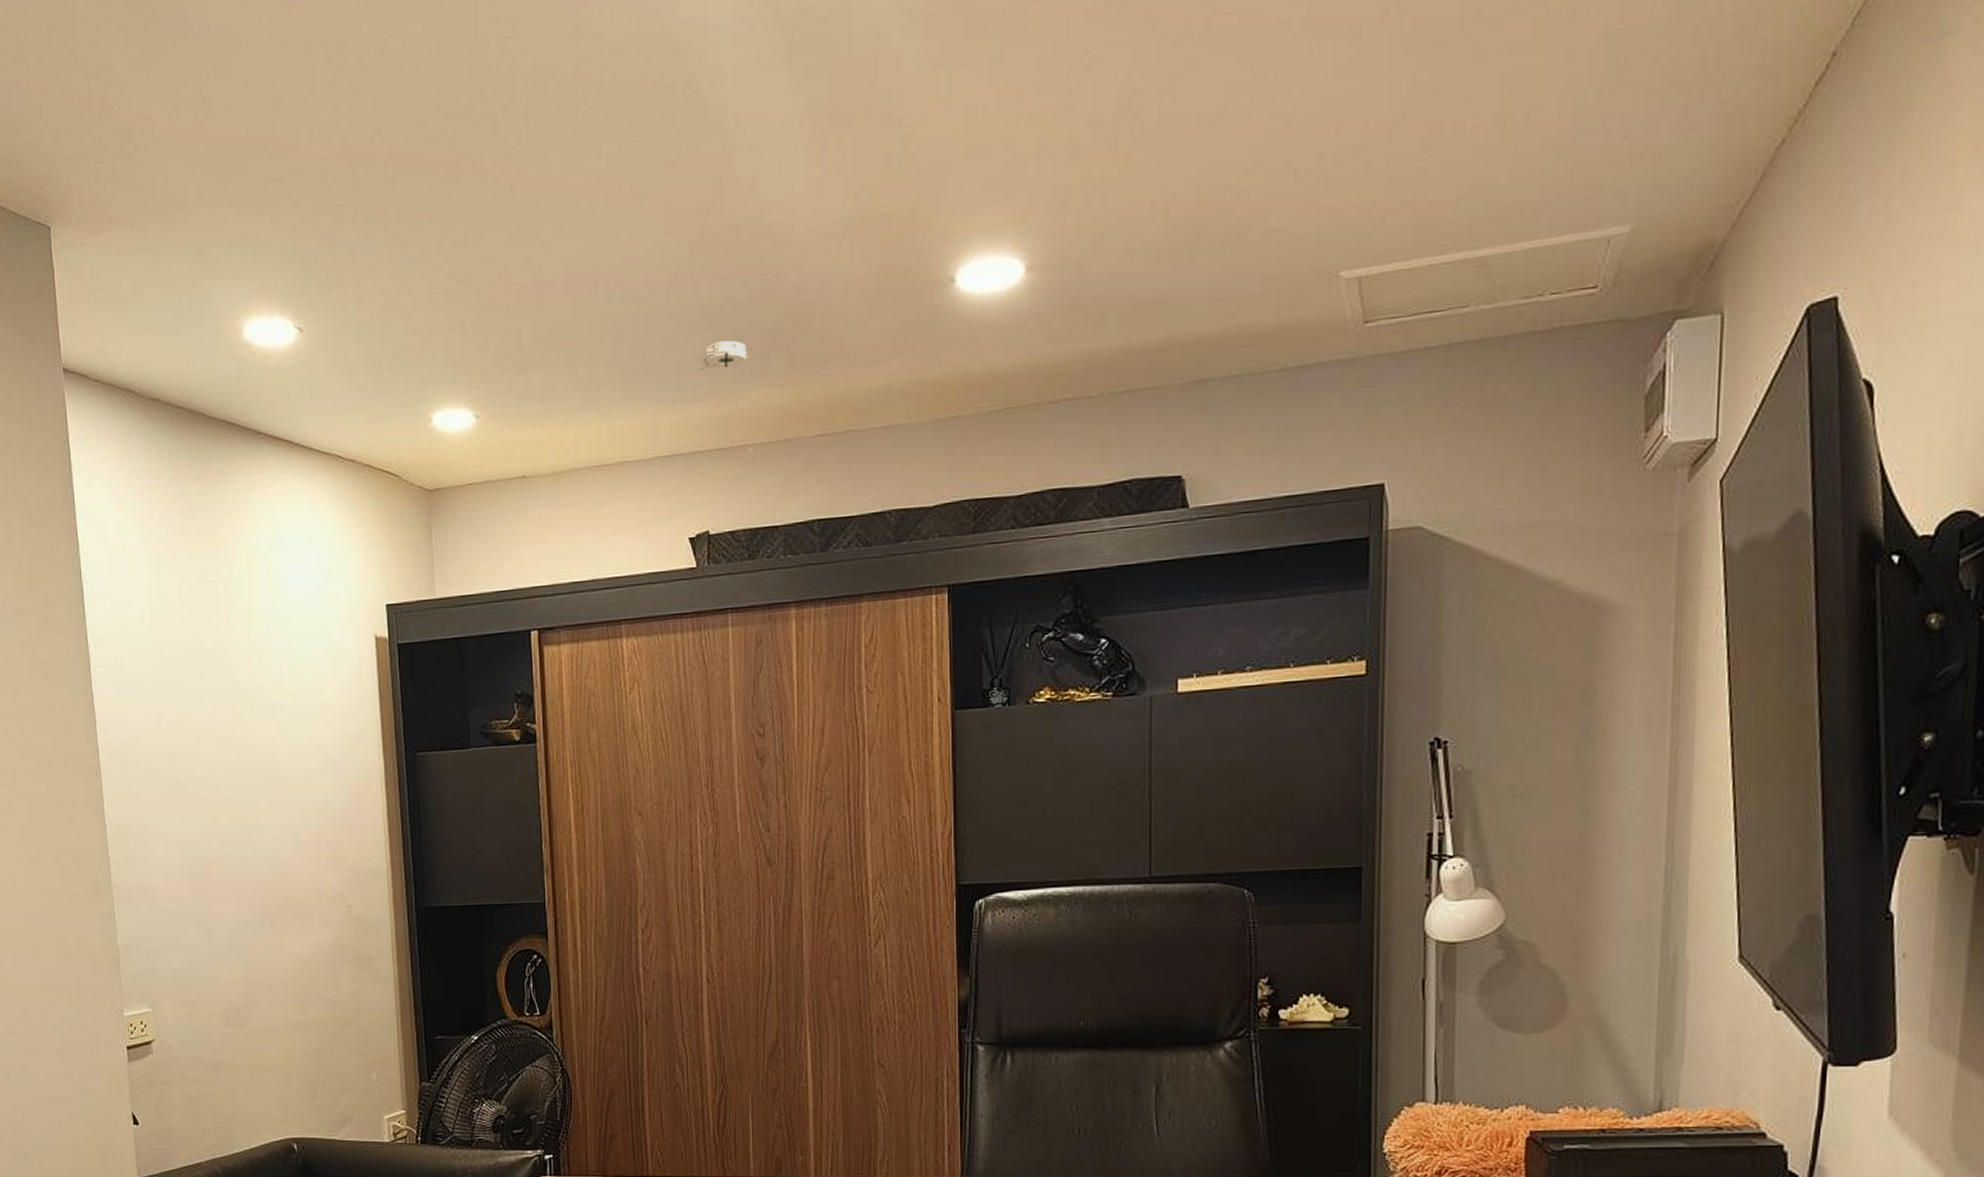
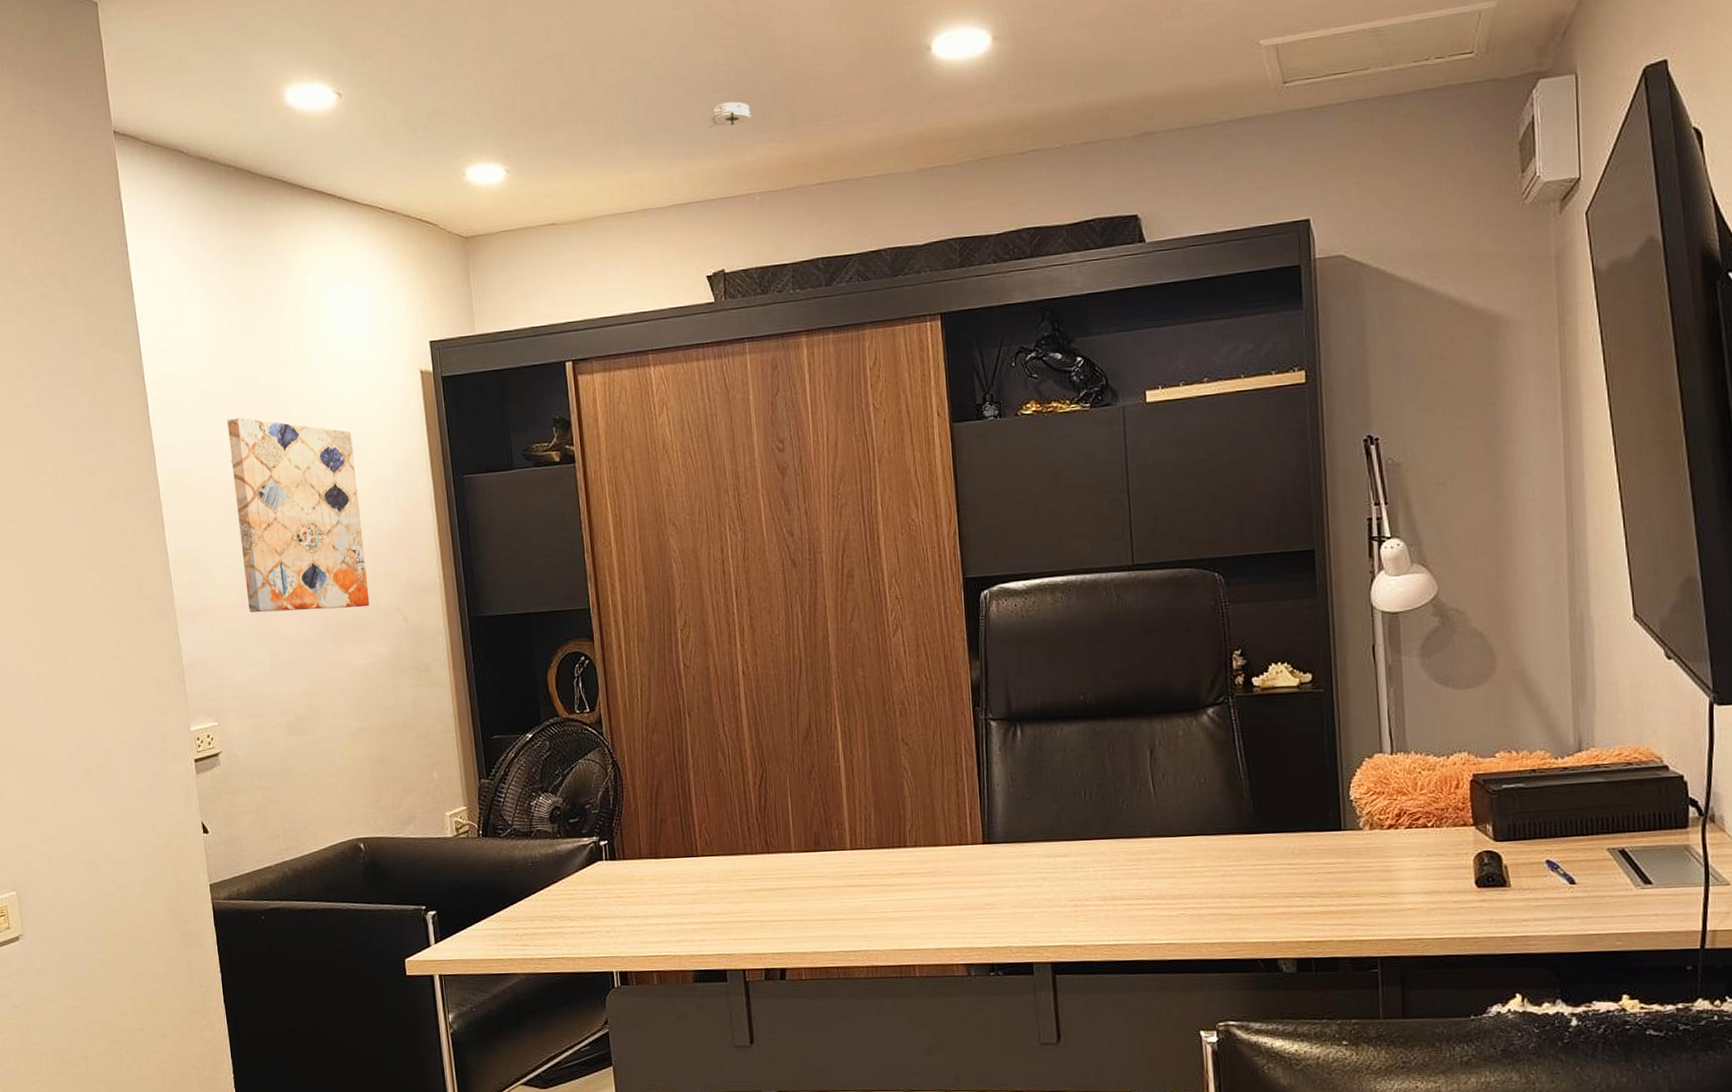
wall art: none [171,683,313,894] -> present [227,417,370,613]

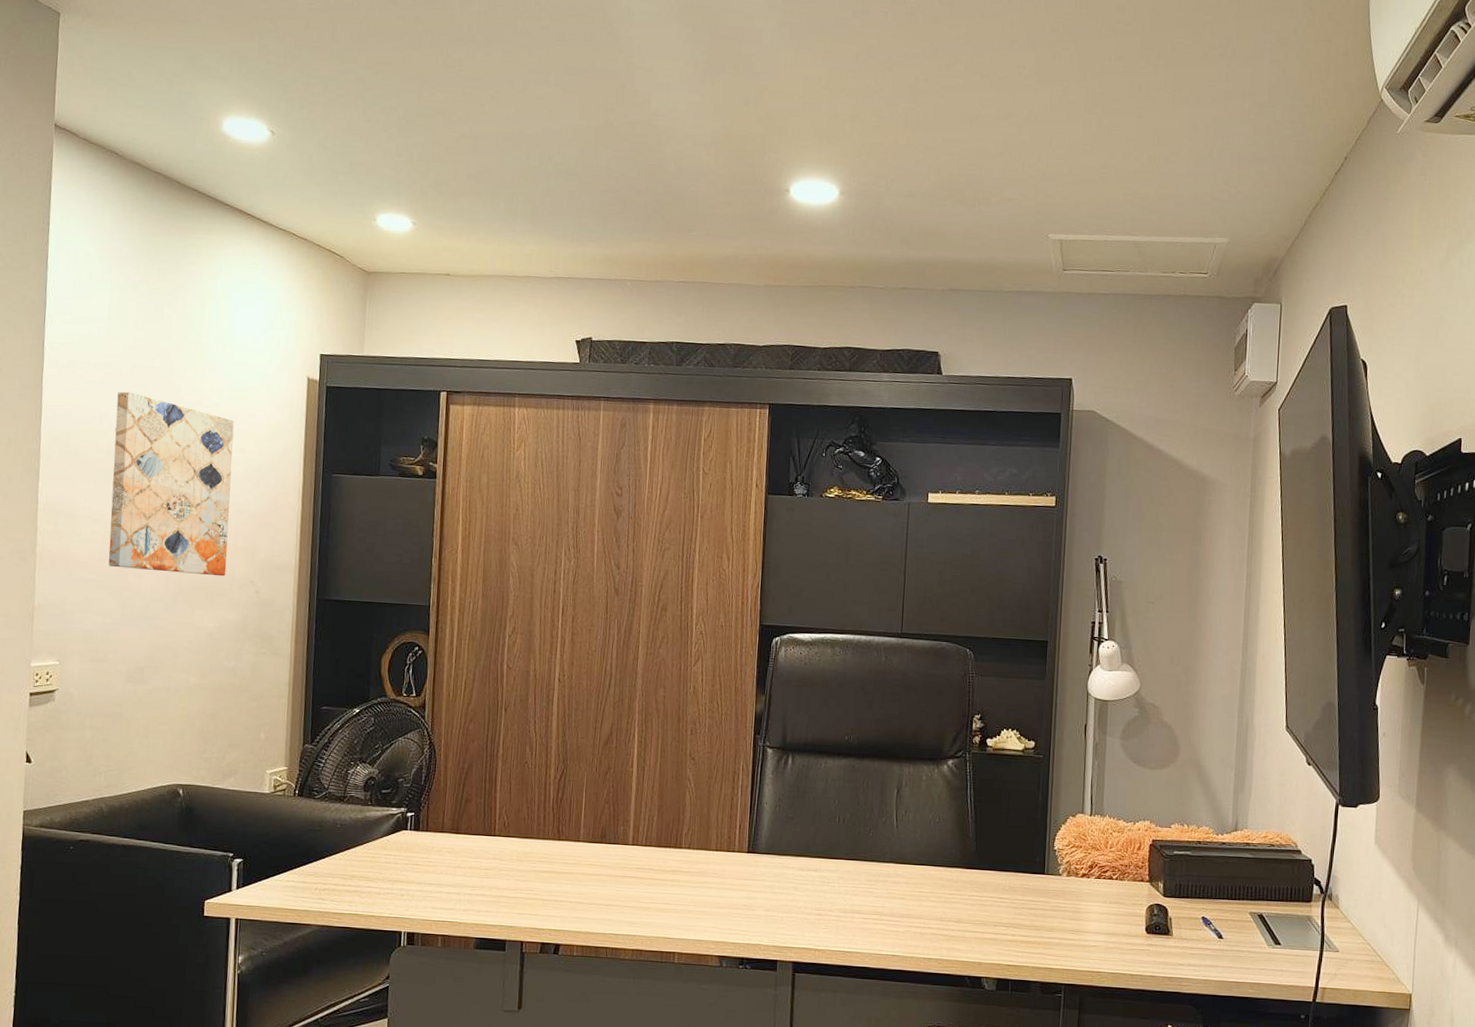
smoke detector: present [709,101,754,127] -> none [596,202,636,222]

